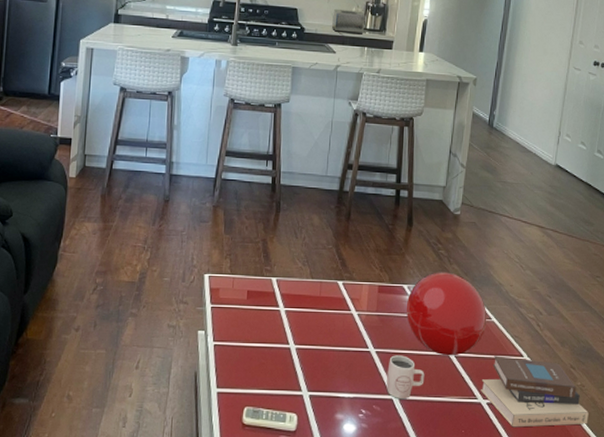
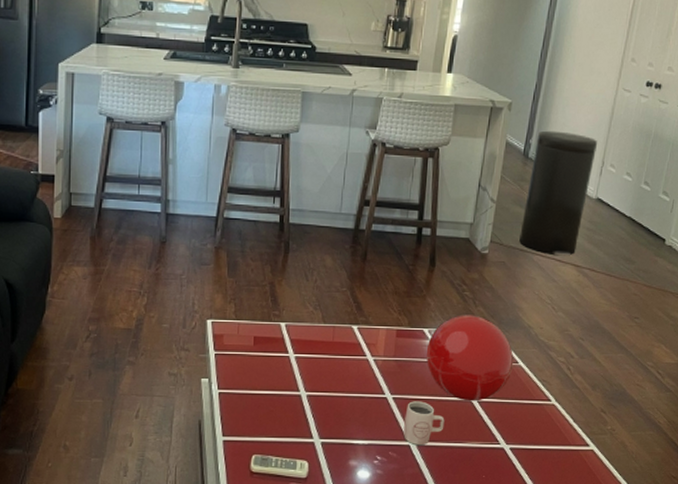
toaster: present [331,8,366,34] -> none [347,23,386,53]
books: present [481,356,589,428] -> none [504,400,618,472]
pedal bin: none [488,103,554,218] -> present [519,130,598,256]

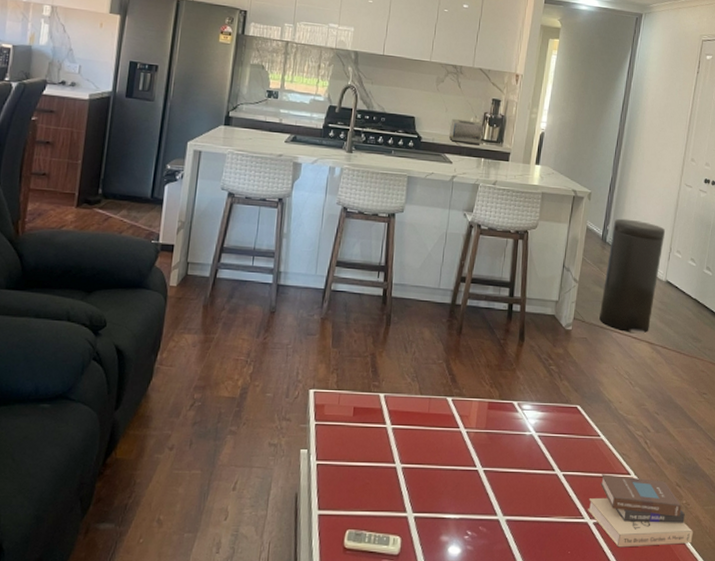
toaster: none [347,23,386,53] -> present [448,118,483,145]
mug: present [403,401,445,446] -> none [493,474,533,520]
ball: present [426,315,514,401] -> none [515,388,596,475]
books: none [504,400,618,472] -> present [588,474,693,548]

